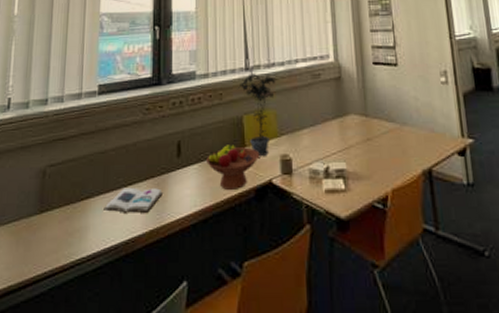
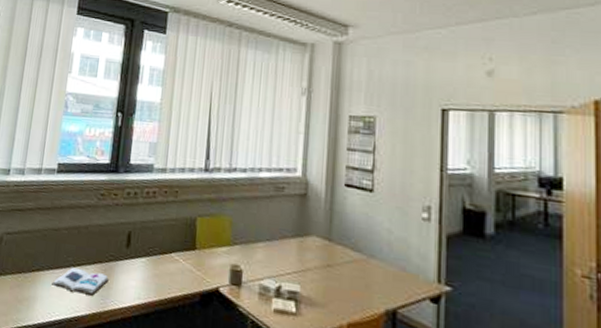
fruit bowl: present [207,144,260,190] -> none [154,244,210,291]
potted plant: present [237,71,277,157] -> none [194,173,237,263]

